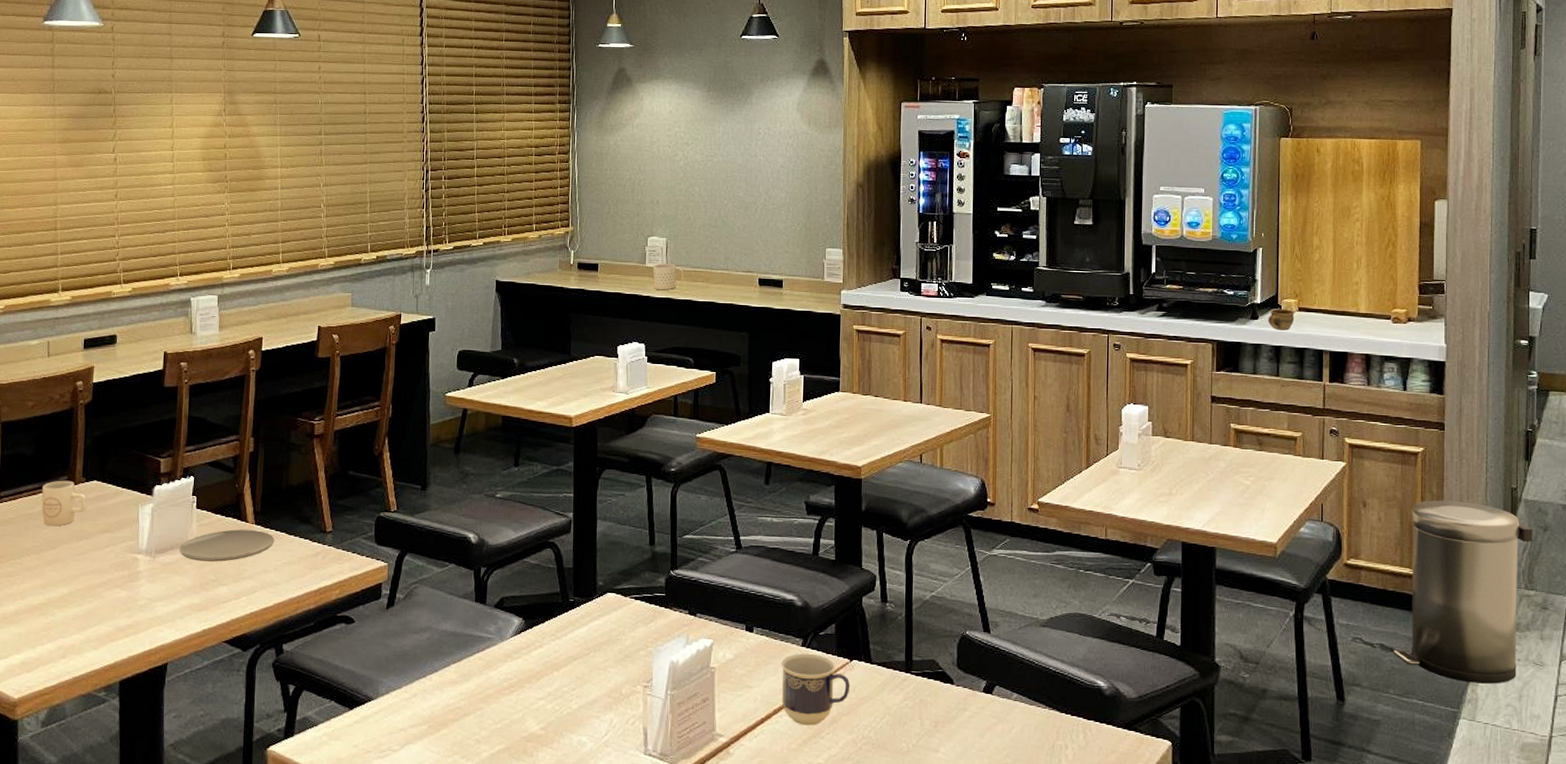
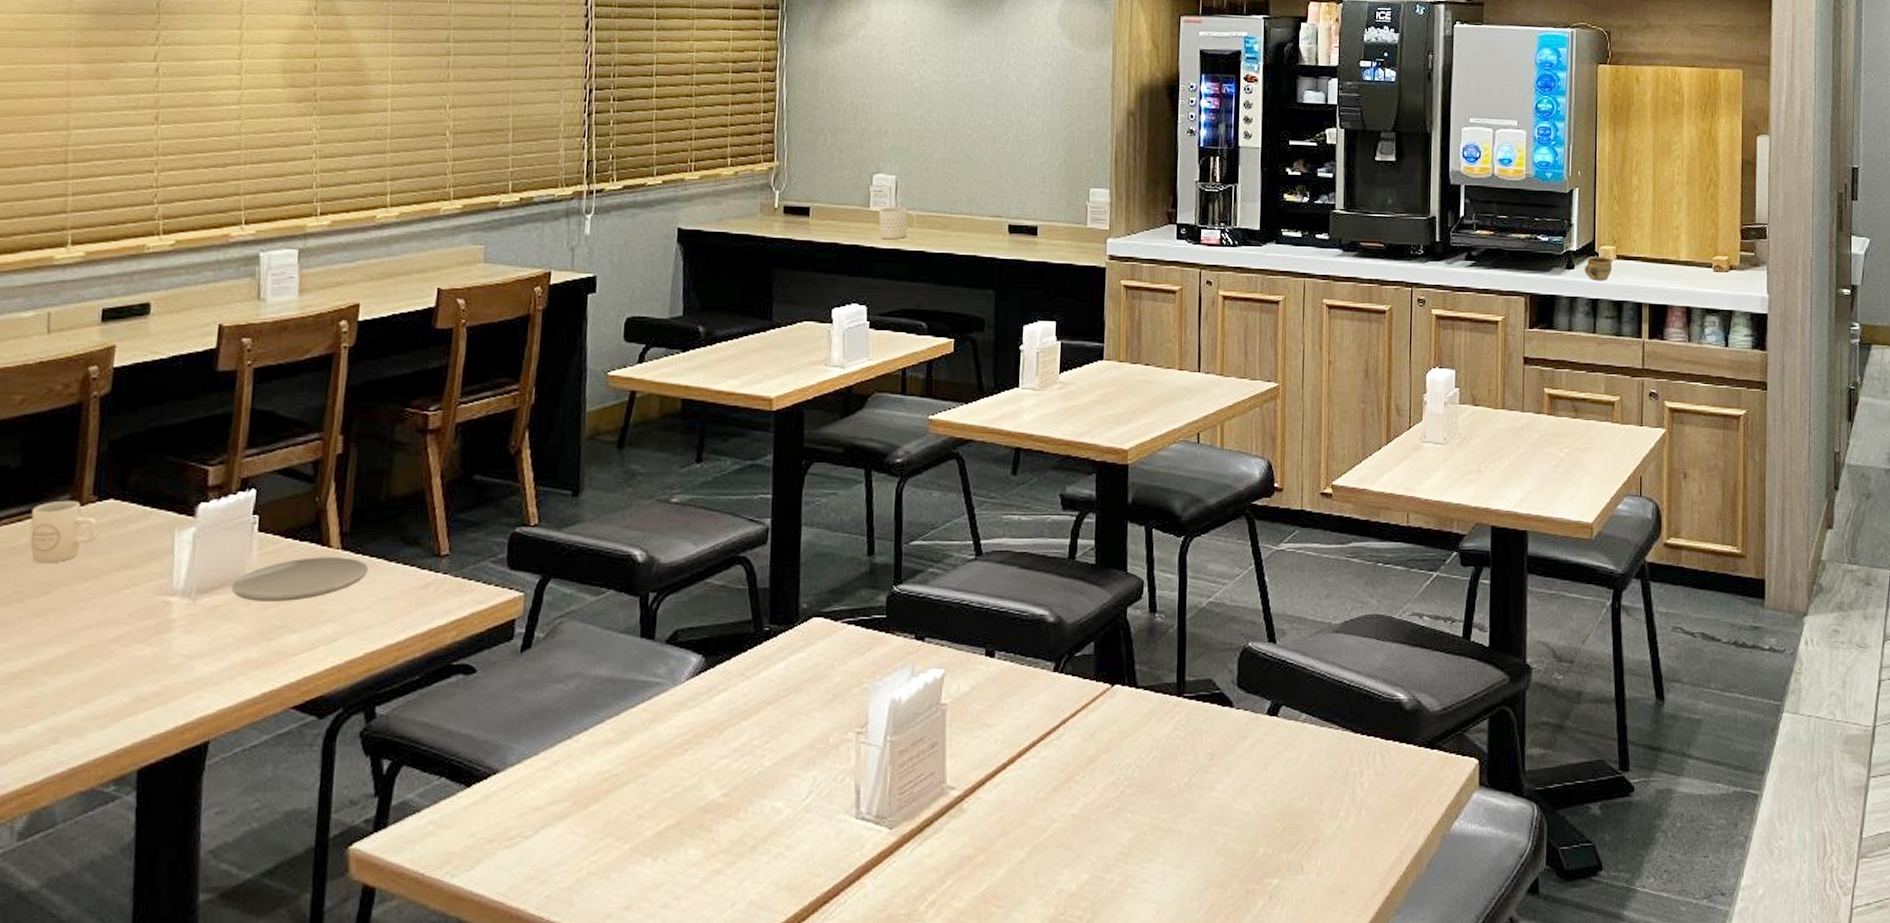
cup: present [781,653,851,726] -> none [1028,679,1112,769]
pedal bin: present [1393,500,1533,684] -> none [1715,468,1856,672]

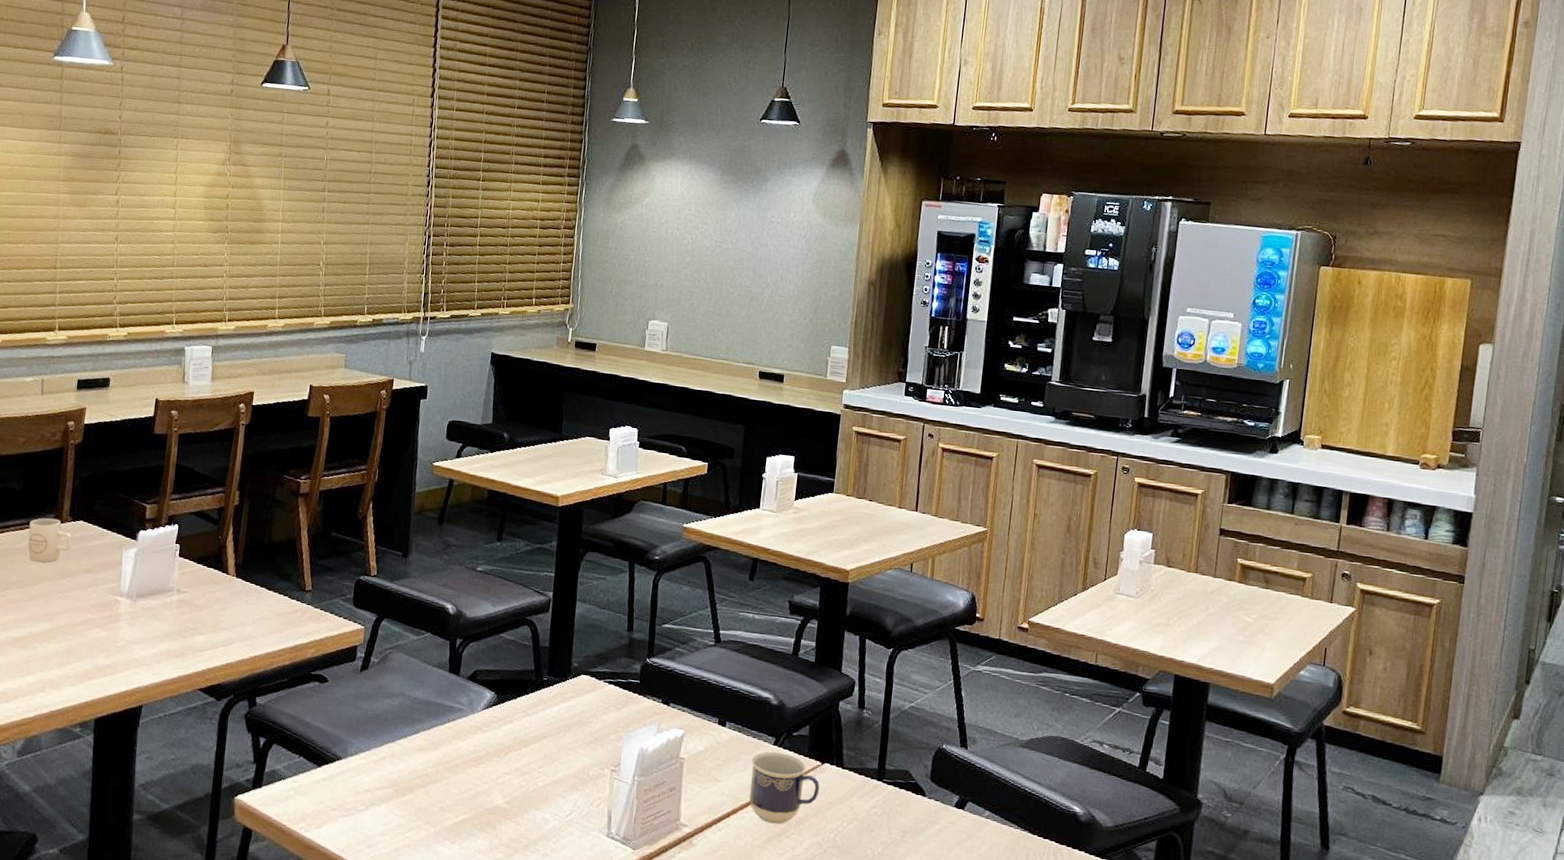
plate: present [231,557,369,601] -> none [160,580,255,611]
mug: present [878,207,917,240] -> none [651,348,683,376]
cup: none [1028,679,1112,769] -> present [749,751,820,825]
cup: present [1585,257,1613,281] -> none [1288,444,1317,468]

